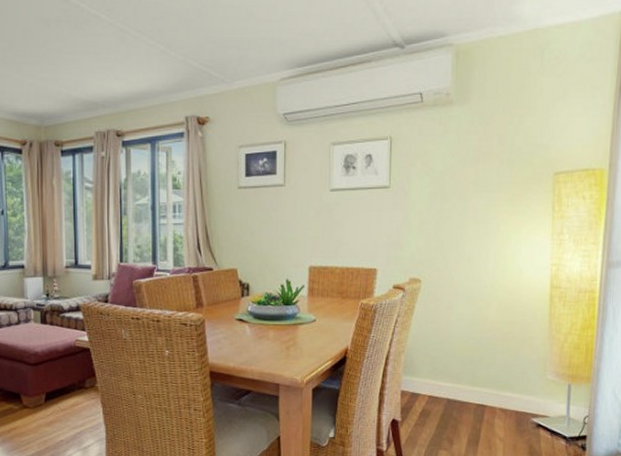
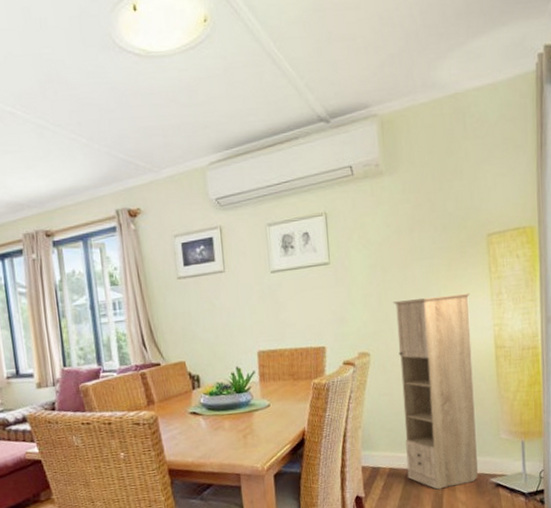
storage cabinet: none [447,229,530,423] -> present [393,293,479,490]

